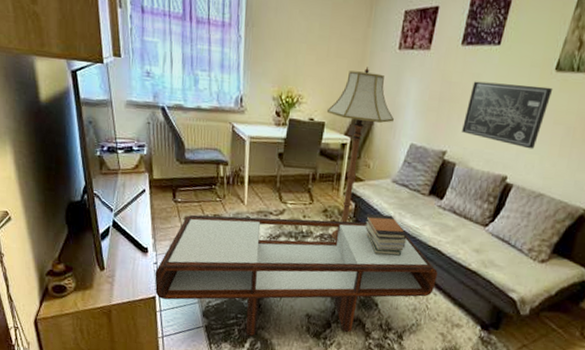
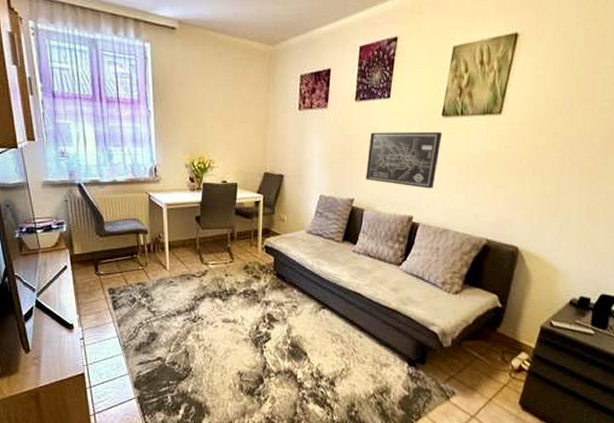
coffee table: present [155,215,438,336] -> none [82,274,360,401]
floor lamp: present [326,67,394,240] -> none [238,128,301,295]
book stack: present [365,214,407,256] -> none [286,265,327,304]

